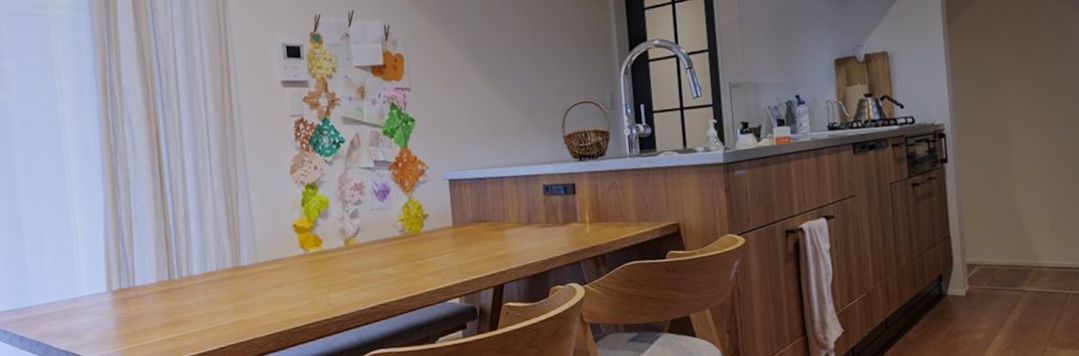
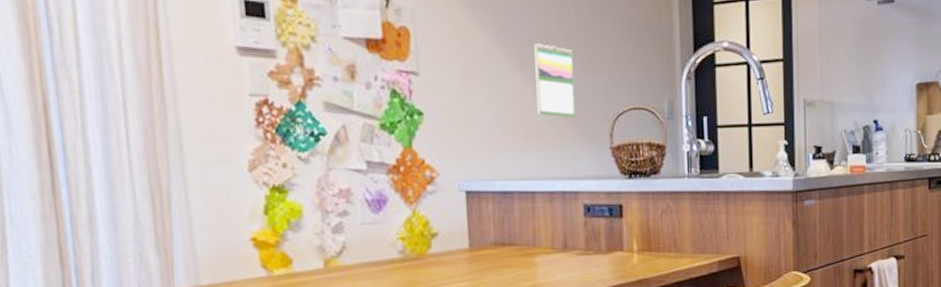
calendar: none [498,56,535,115] -> present [534,44,577,118]

